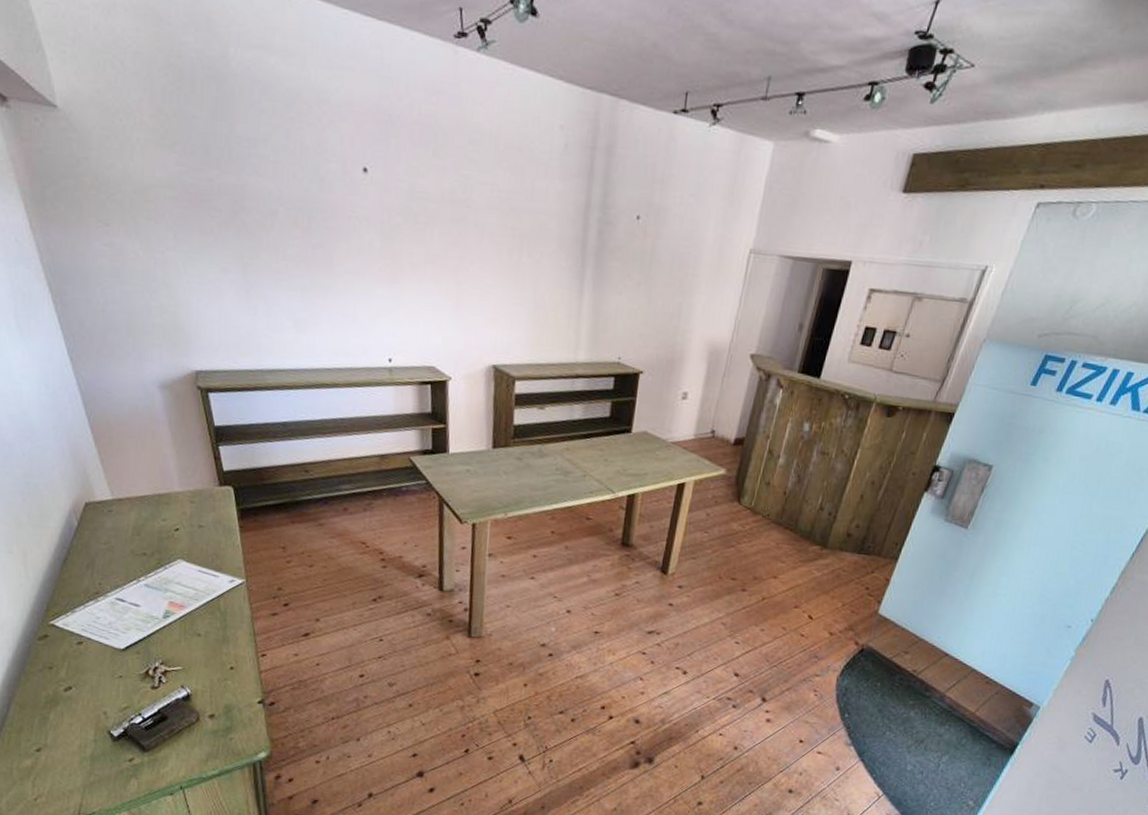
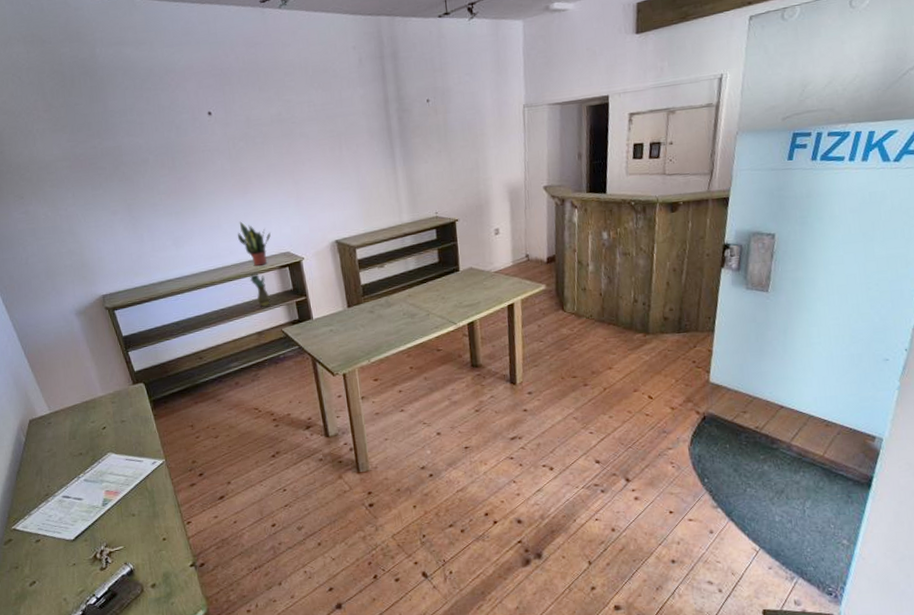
potted plant: none [375,316,416,377] -> present [238,221,271,266]
vase: none [380,382,402,427] -> present [248,272,270,307]

